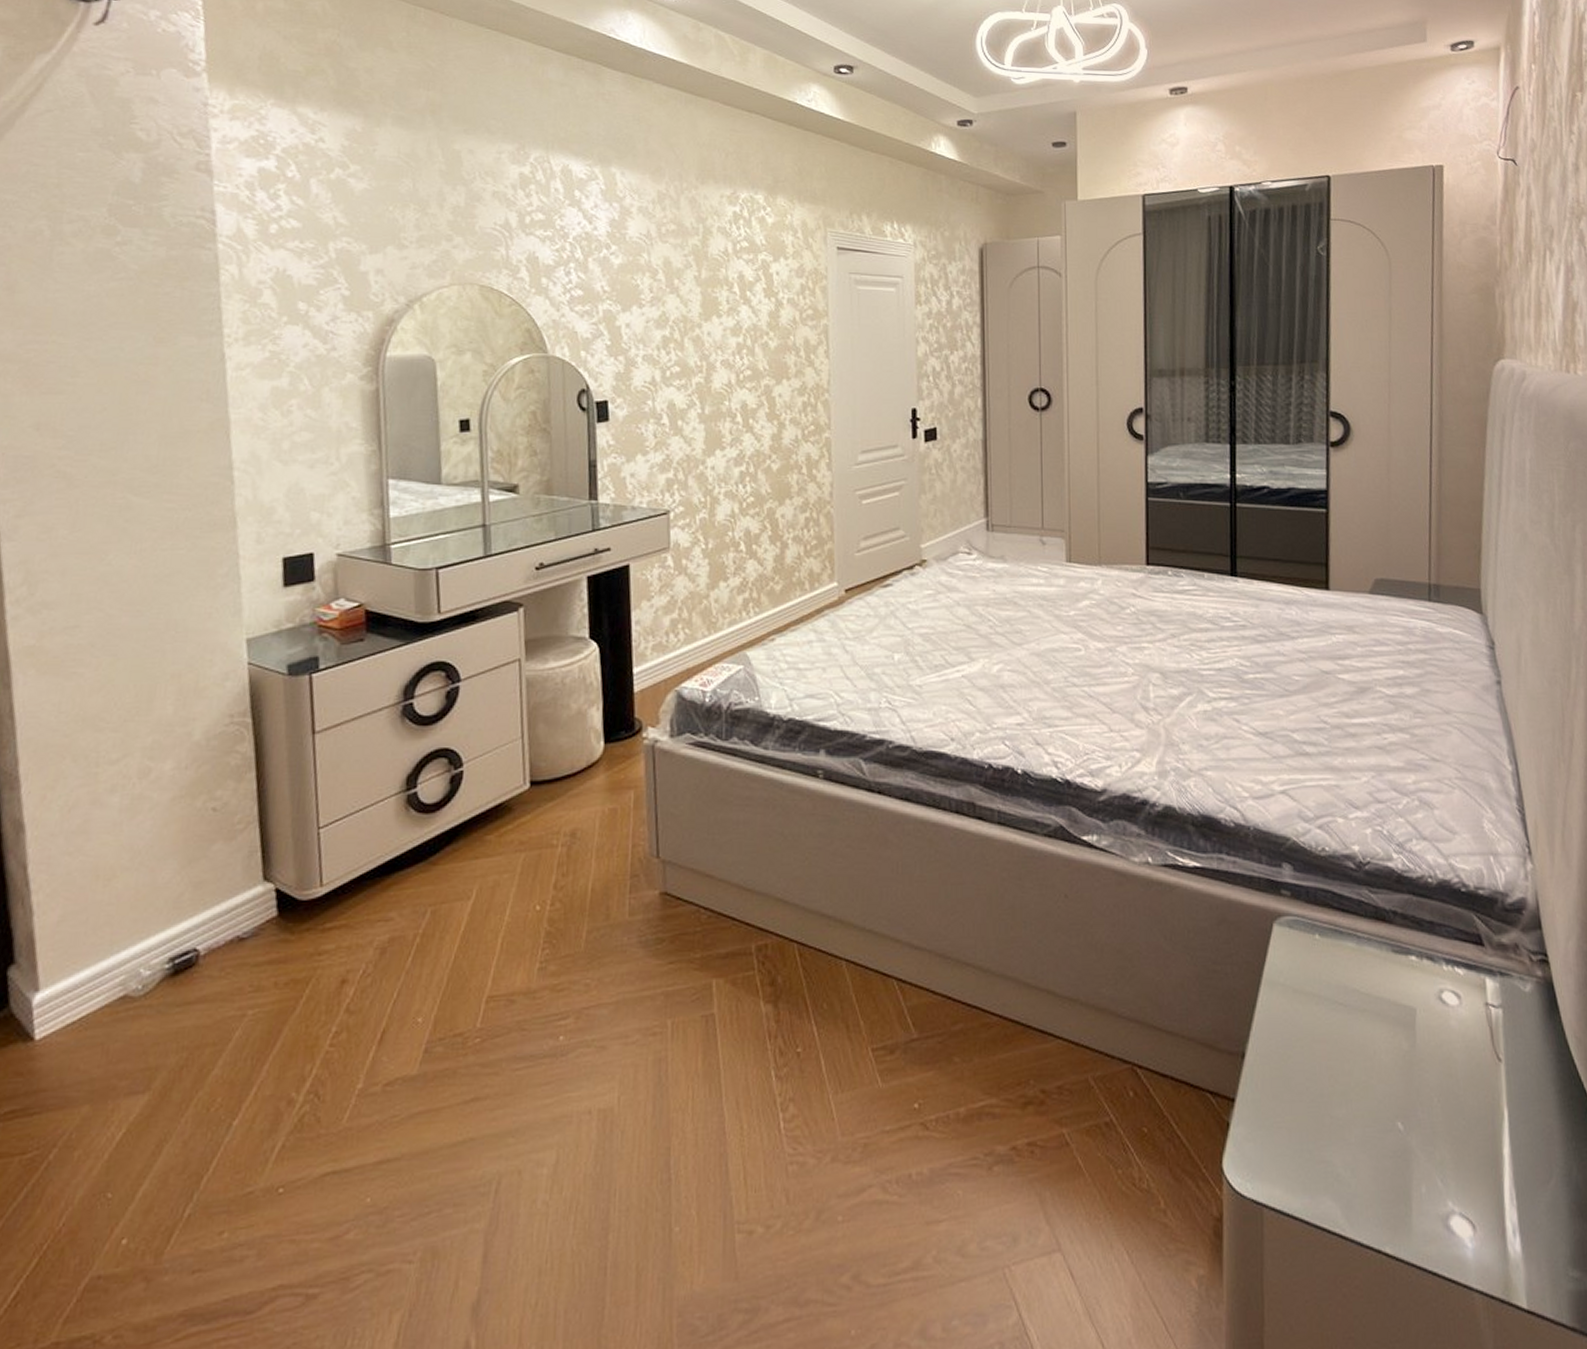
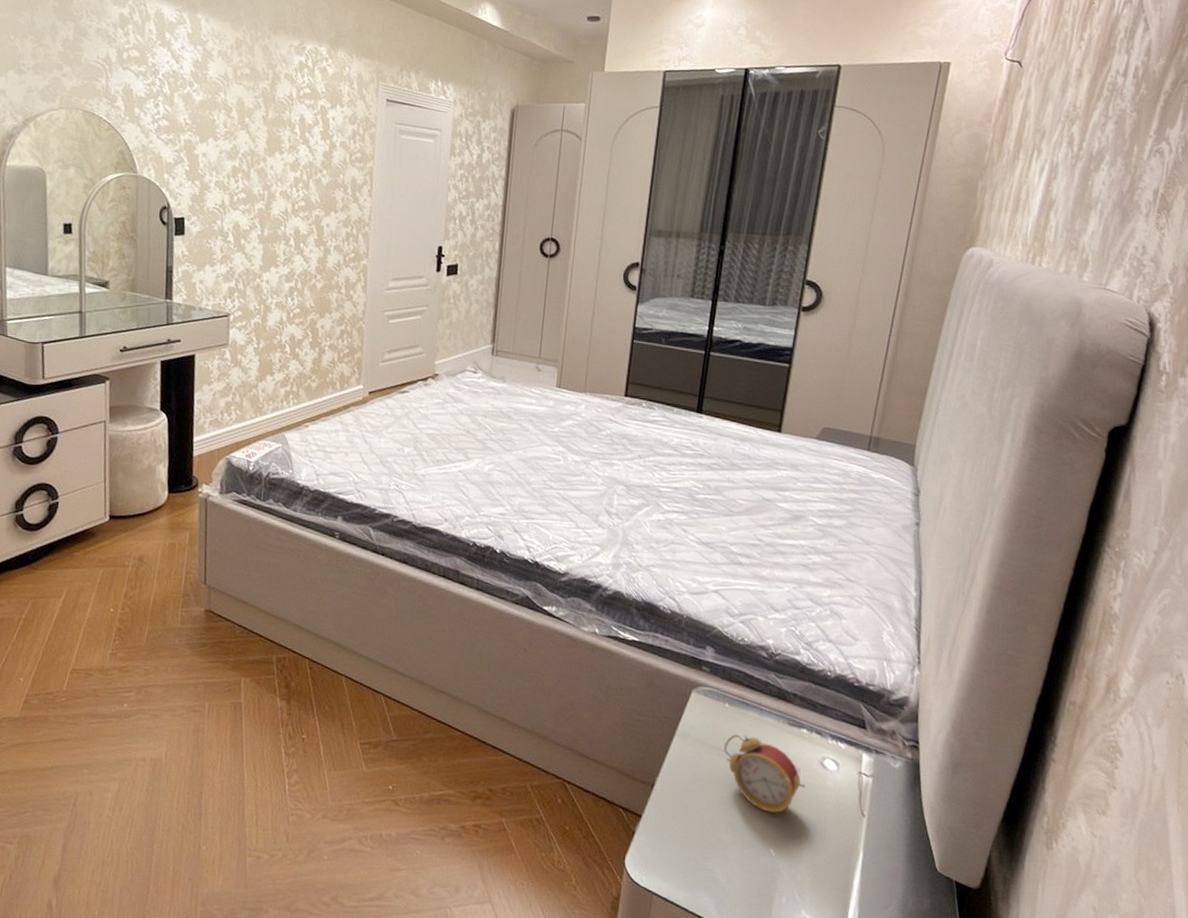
alarm clock: none [1321,972,1426,1073] -> present [723,734,806,813]

